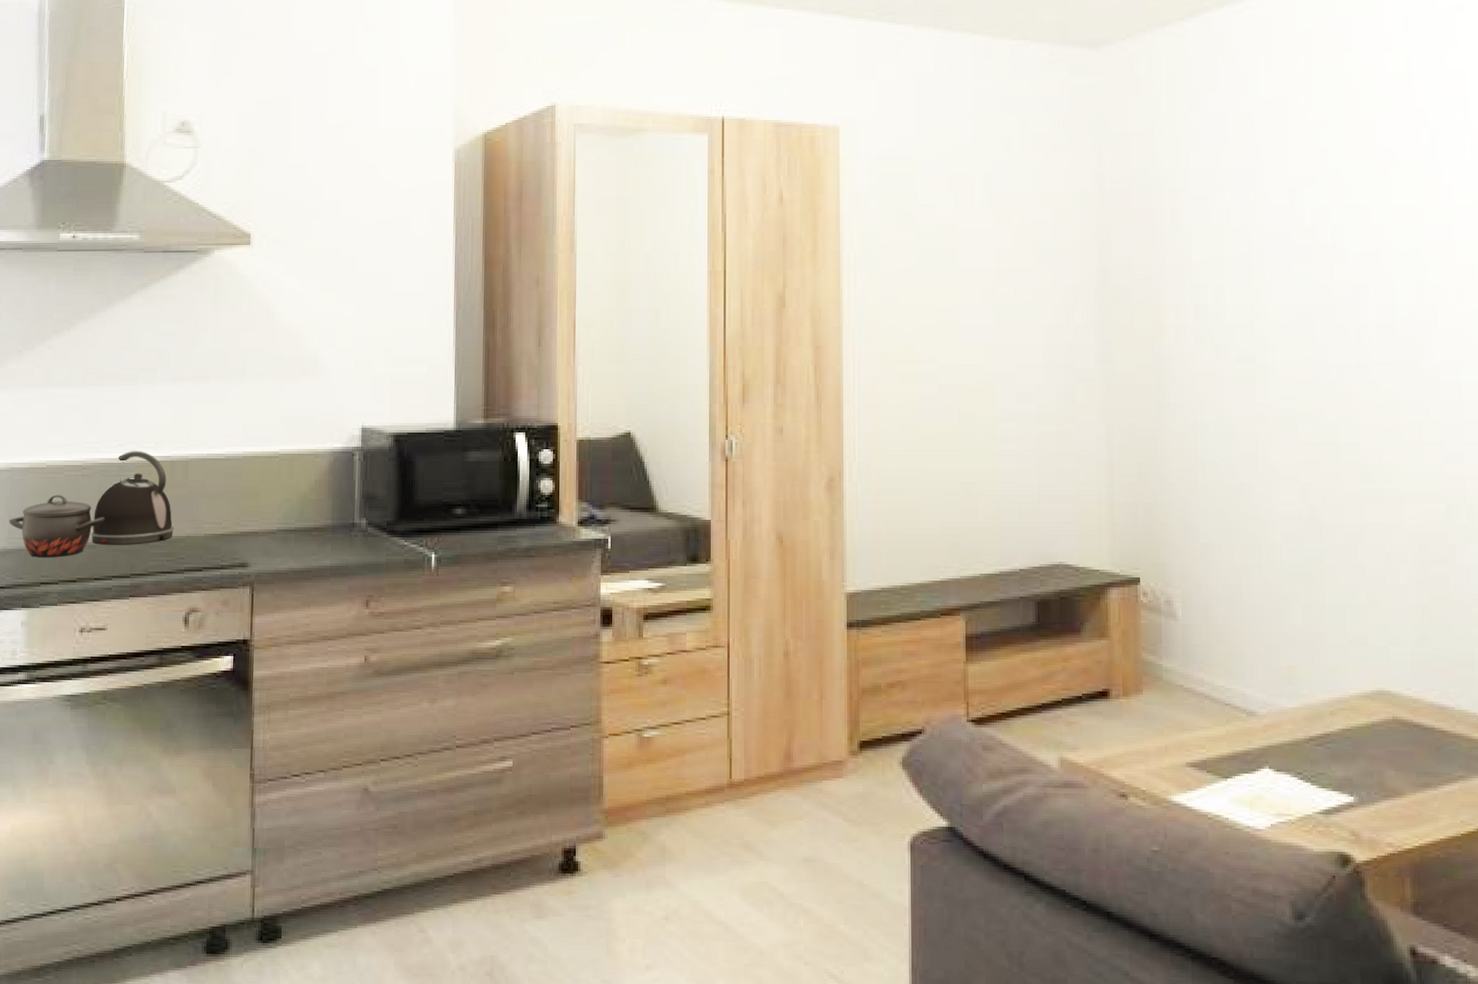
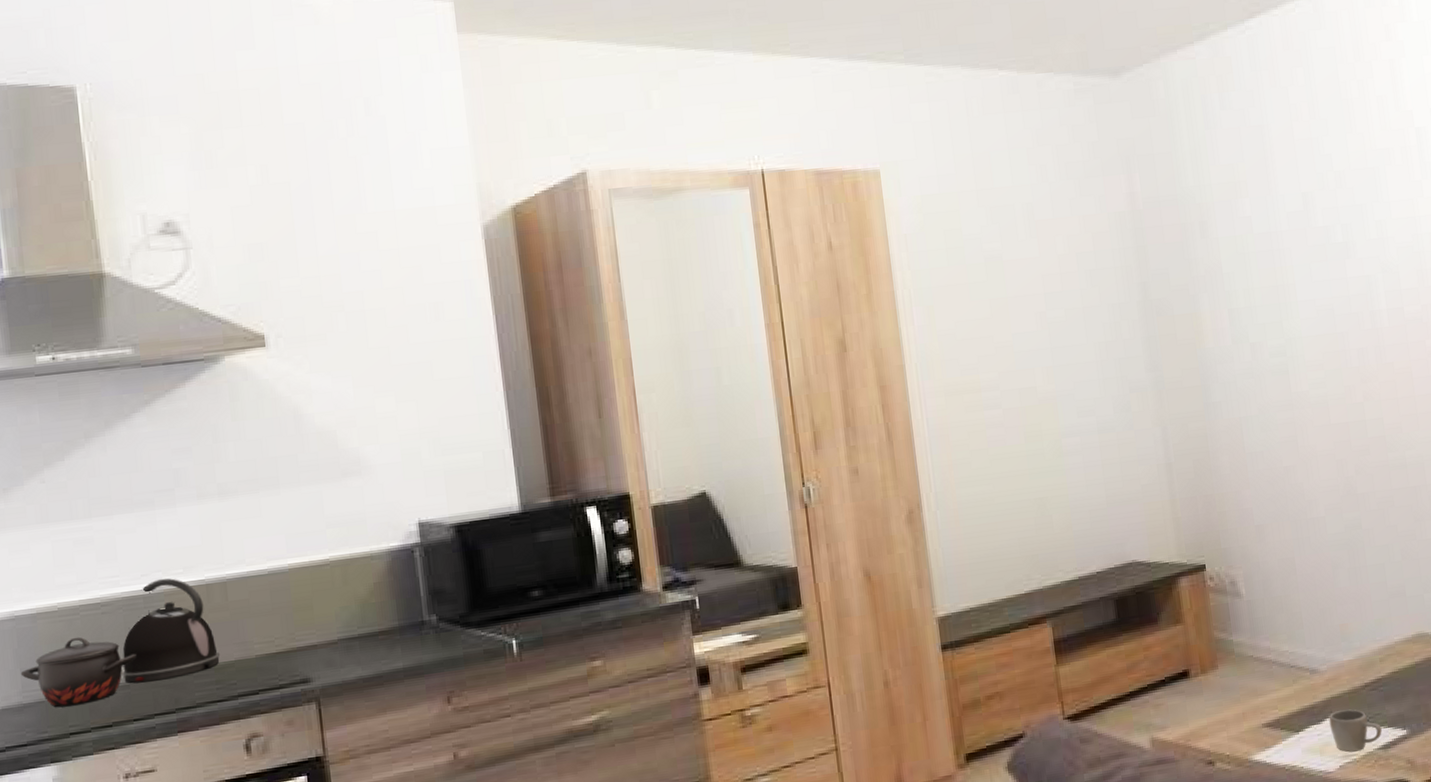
mug: none [1263,762,1324,811] -> present [1329,709,1382,753]

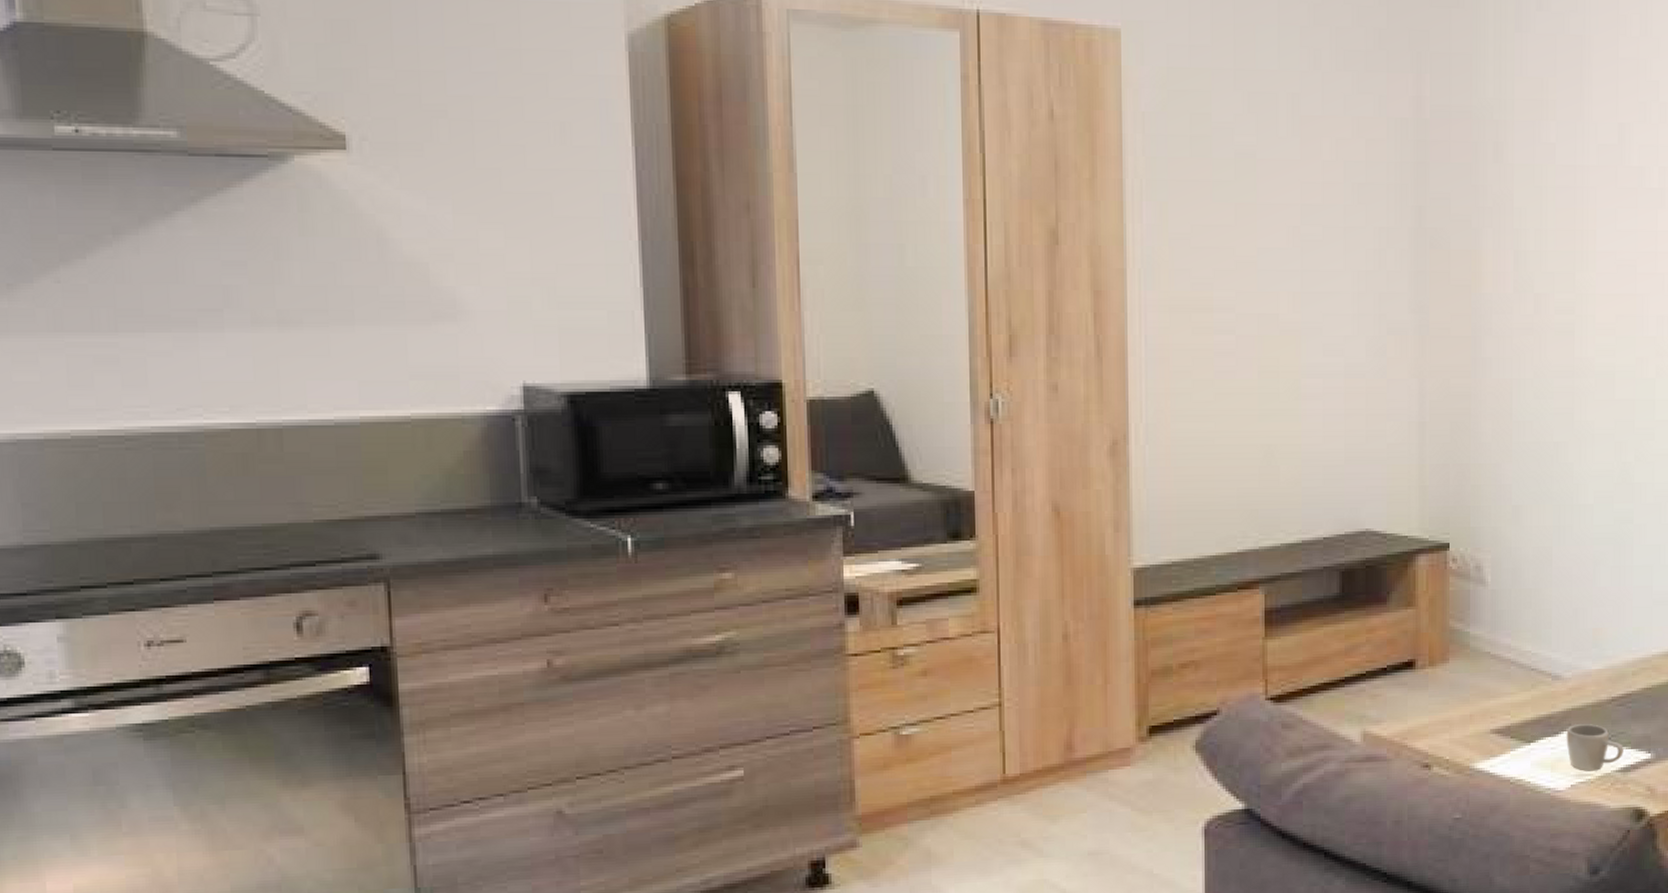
cooking pot: present [20,637,137,708] -> none [21,473,167,555]
kettle: present [122,578,219,684] -> none [148,415,269,538]

